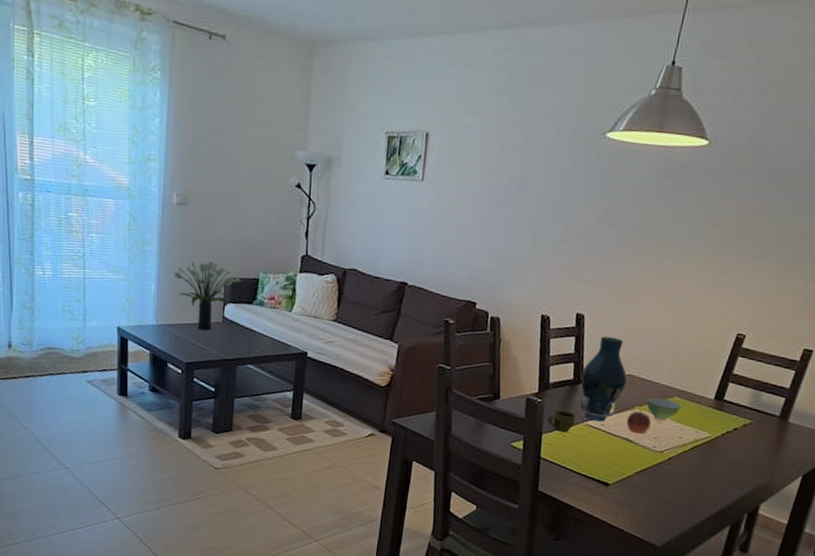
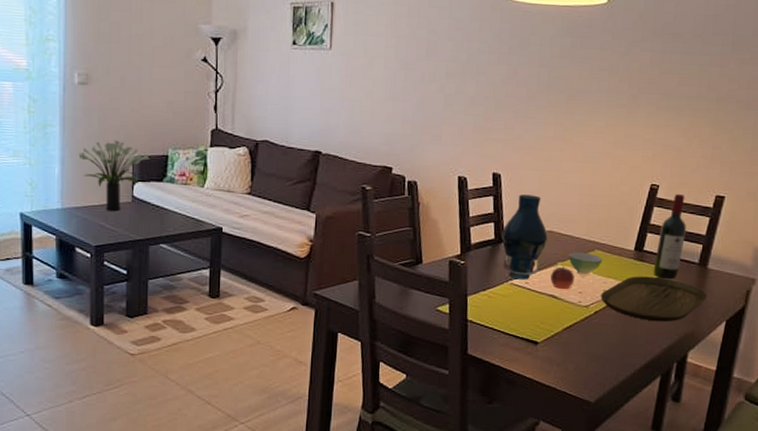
cup: present [547,410,576,433] -> none [471,271,500,293]
placemat: none [676,425,786,473] -> present [601,276,708,322]
wine bottle: none [731,345,772,430] -> present [653,194,686,279]

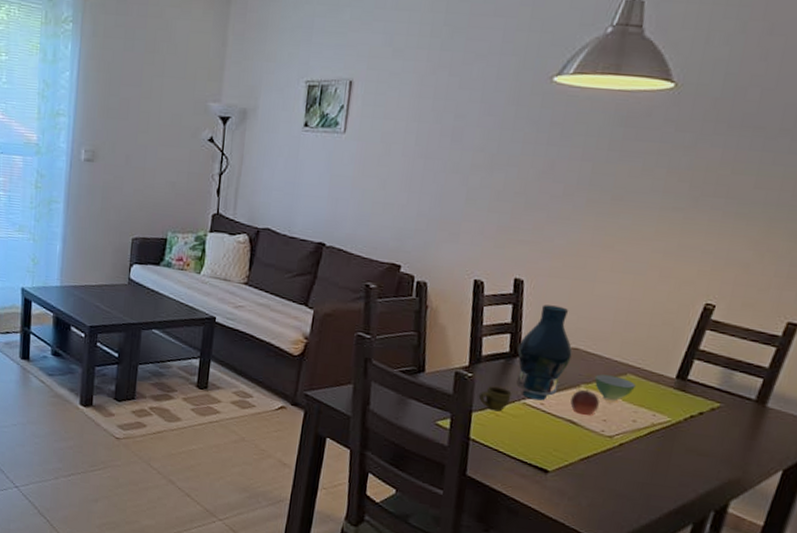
potted plant: present [78,140,150,212] -> none [80,220,149,293]
cup: none [471,271,500,293] -> present [478,386,512,412]
placemat: present [601,276,708,322] -> none [628,408,763,464]
wine bottle: present [653,194,686,279] -> none [696,317,748,415]

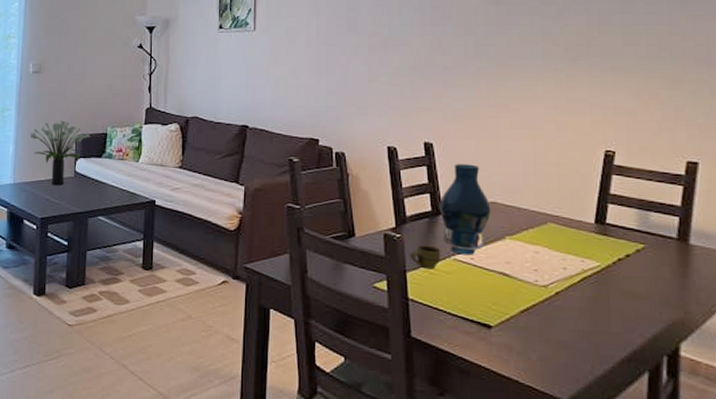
potted plant: none [80,220,149,293] -> present [30,120,91,186]
fruit: present [570,388,600,415] -> none [499,240,528,266]
bowl: present [594,374,636,403] -> none [517,225,558,252]

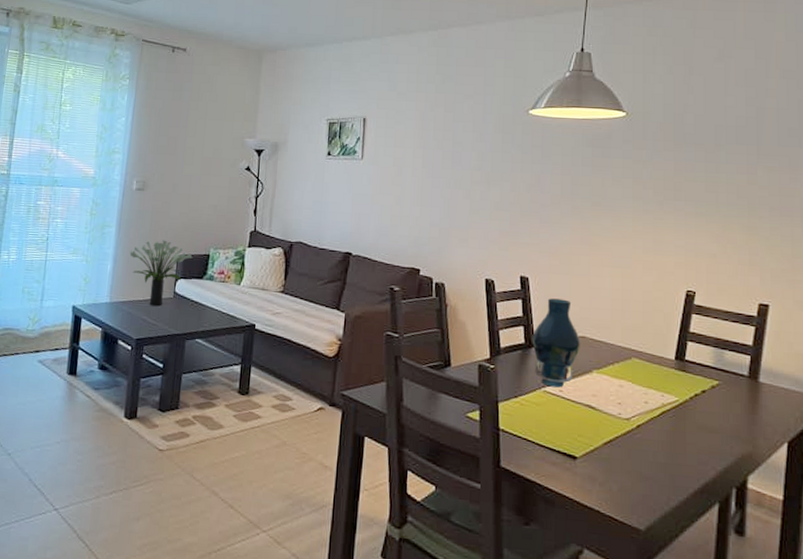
cup: present [409,245,441,270] -> none [502,376,532,401]

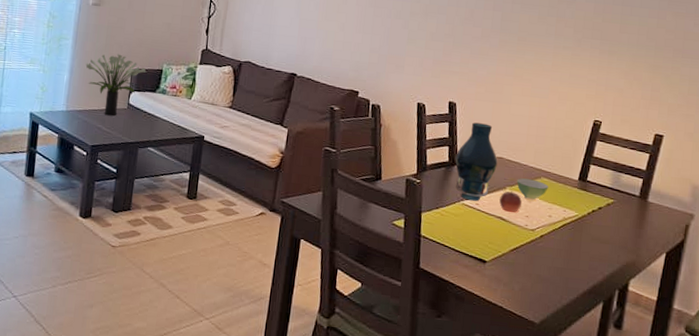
fruit: none [586,373,613,399] -> present [499,190,523,212]
bowl: none [604,359,641,386] -> present [516,178,548,202]

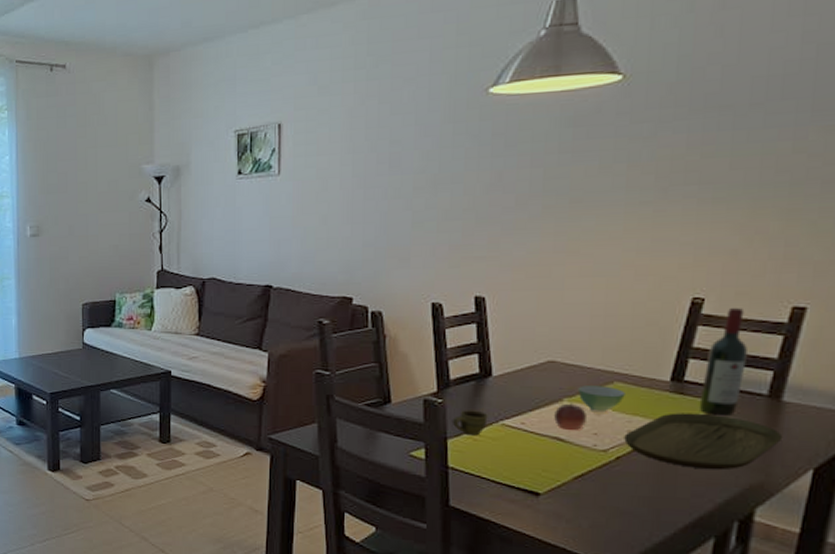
potted plant: present [85,54,147,117] -> none [32,288,98,359]
cup: none [426,190,453,212] -> present [451,410,488,436]
vase: present [455,122,498,201] -> none [488,319,549,420]
placemat: none [546,204,648,250] -> present [624,413,783,470]
wine bottle: none [596,131,627,209] -> present [699,308,747,415]

